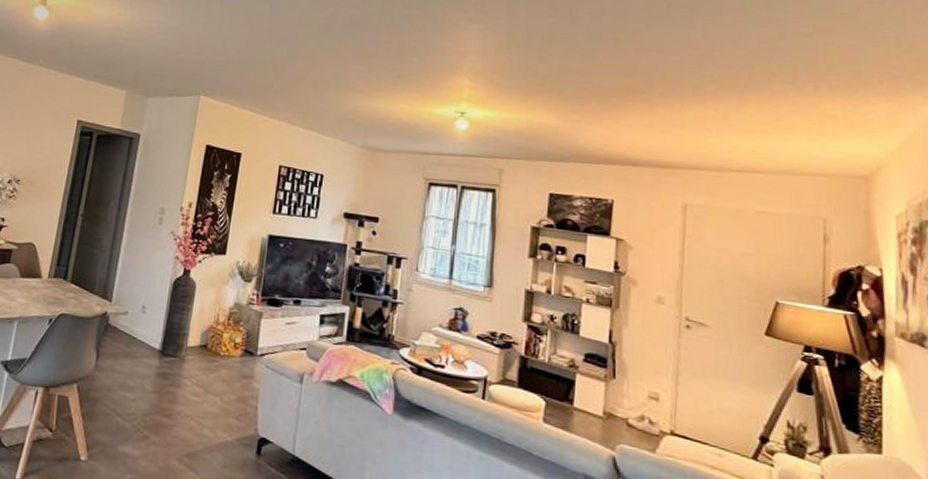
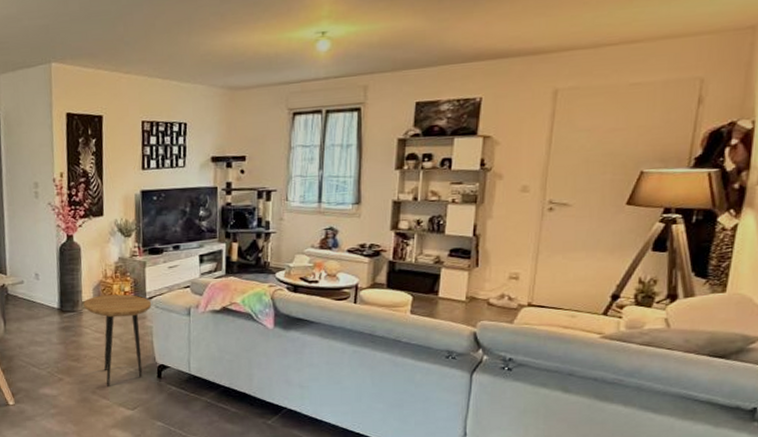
side table: none [188,342,263,456] -> present [83,294,152,386]

